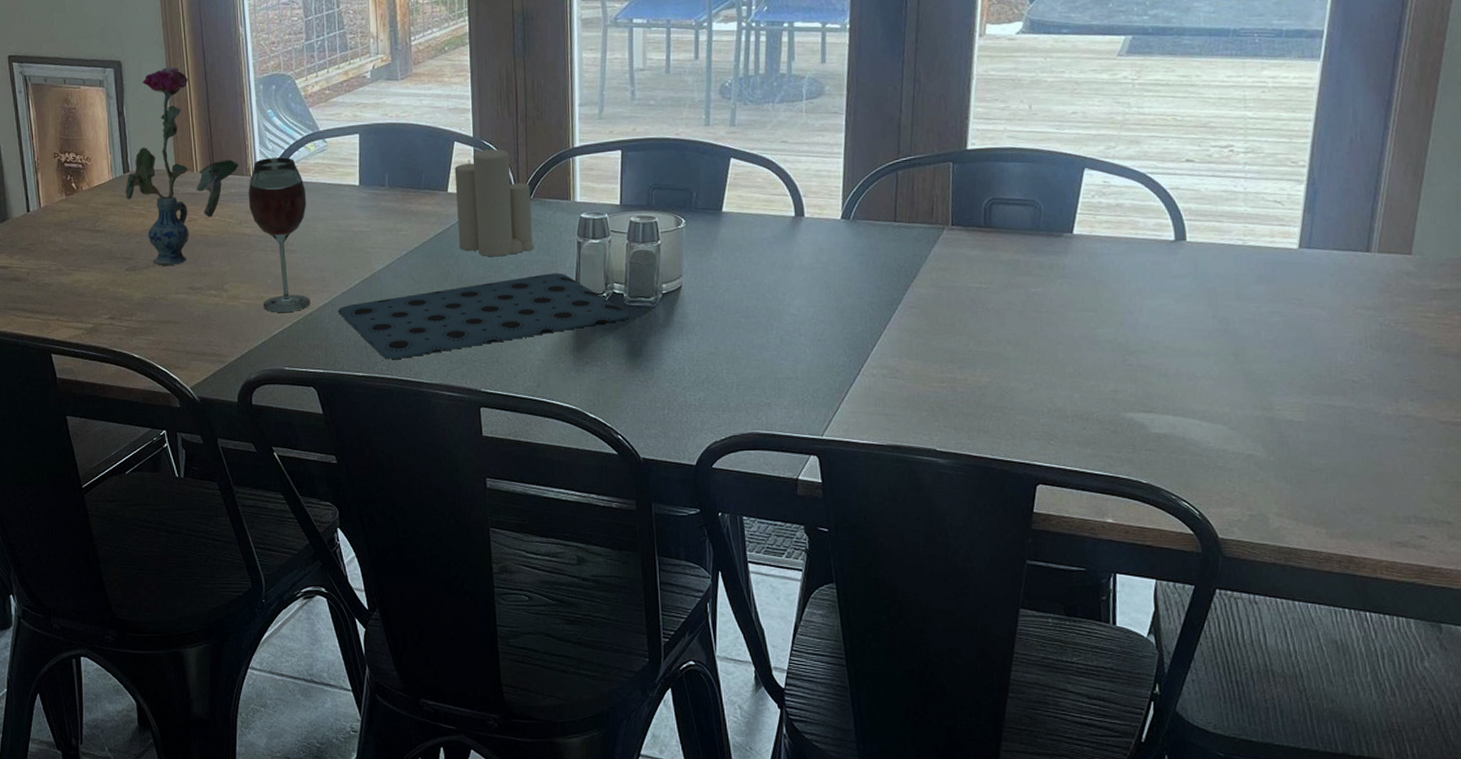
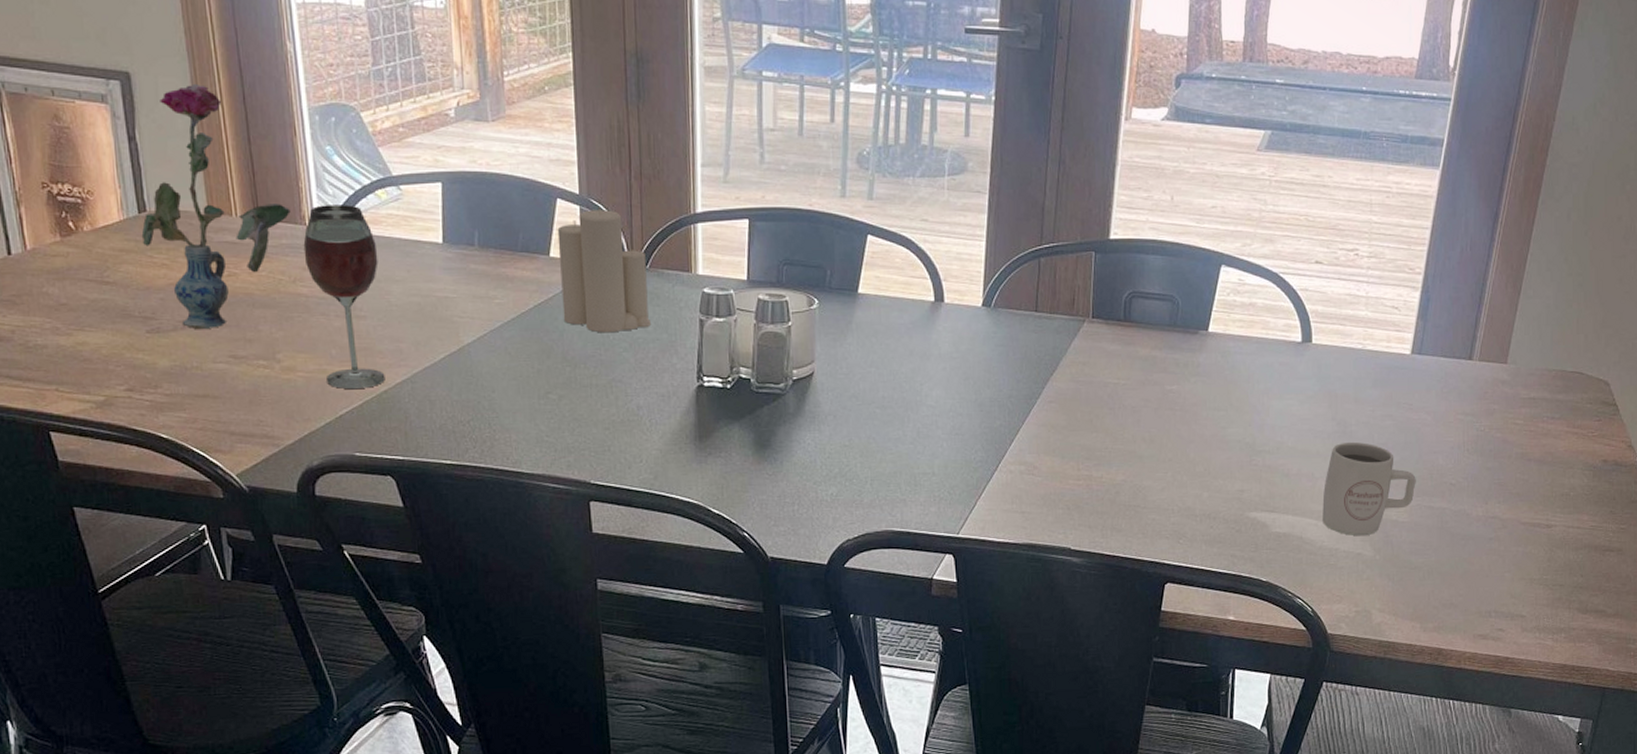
placemat: present [337,272,630,359] -> none [419,353,757,446]
mug: none [1206,339,1312,437] -> present [1322,441,1416,536]

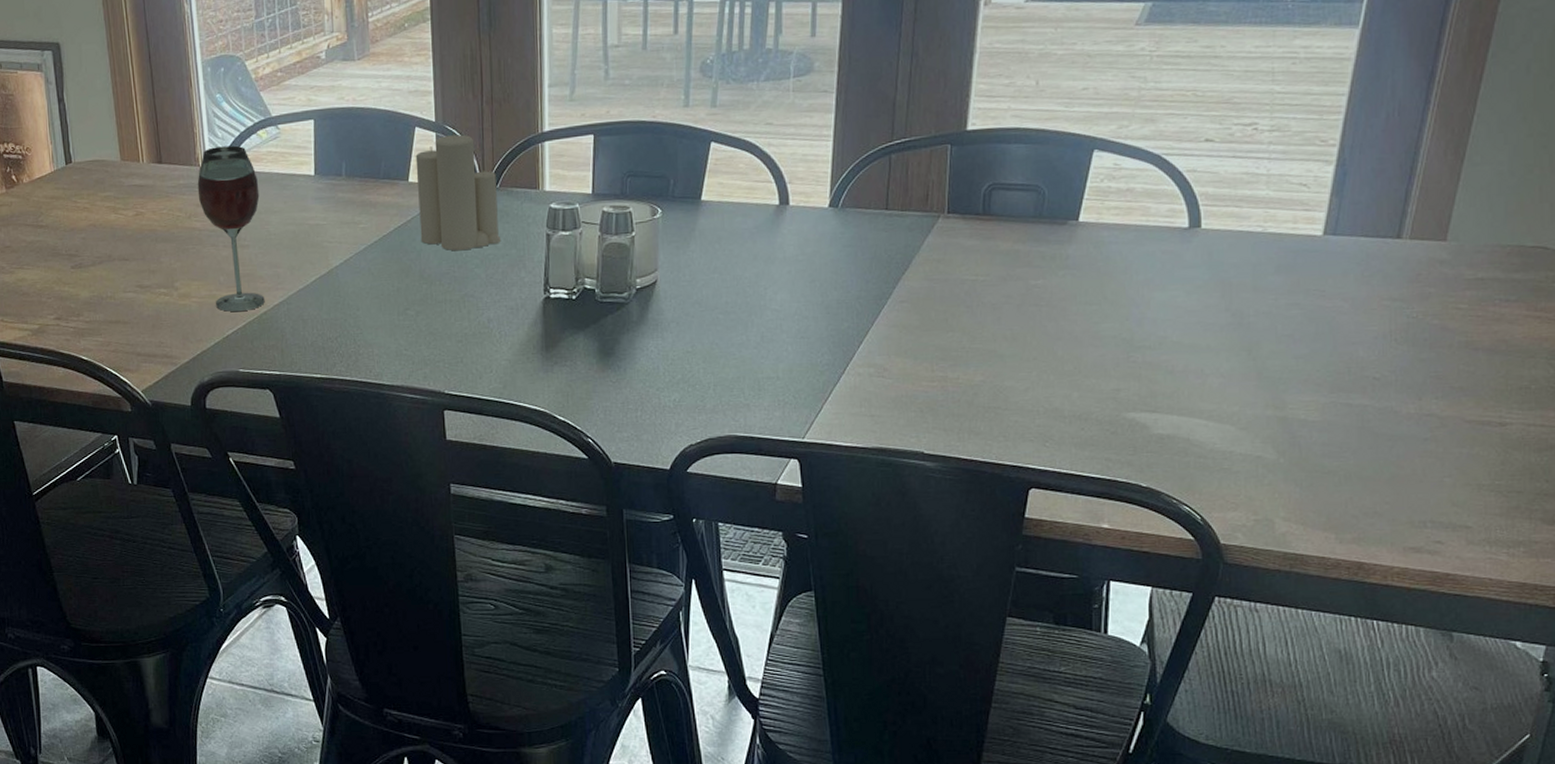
vase: present [141,83,291,329] -> none [68,47,187,263]
mug: present [1322,441,1416,536] -> none [1214,334,1330,438]

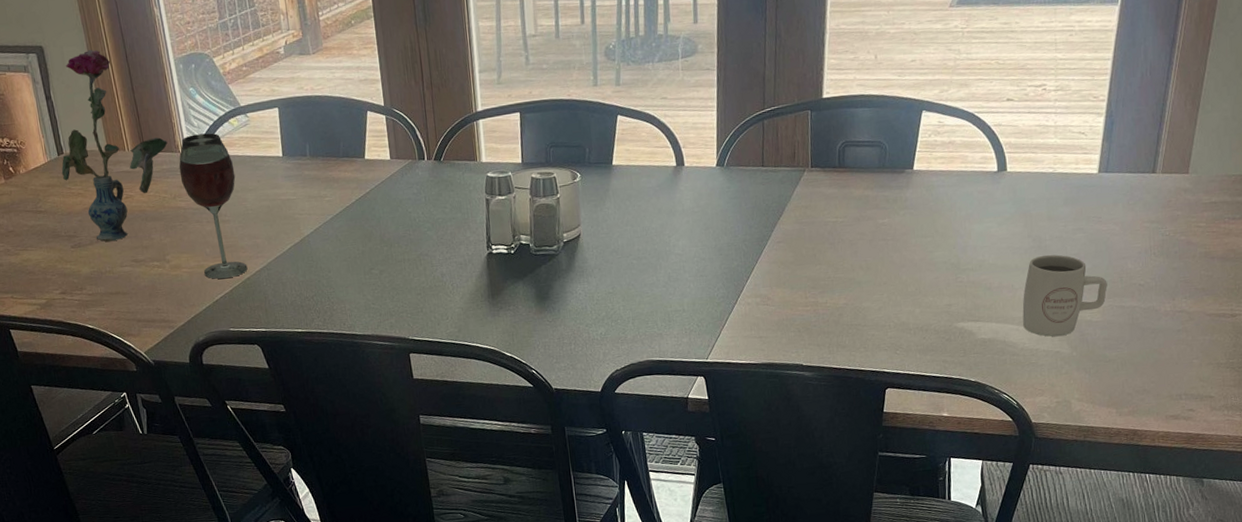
vase: none [68,47,187,263] -> present [61,49,168,242]
candle: present [415,126,501,251] -> none [369,109,448,217]
mug: none [1214,334,1330,438] -> present [1022,254,1107,337]

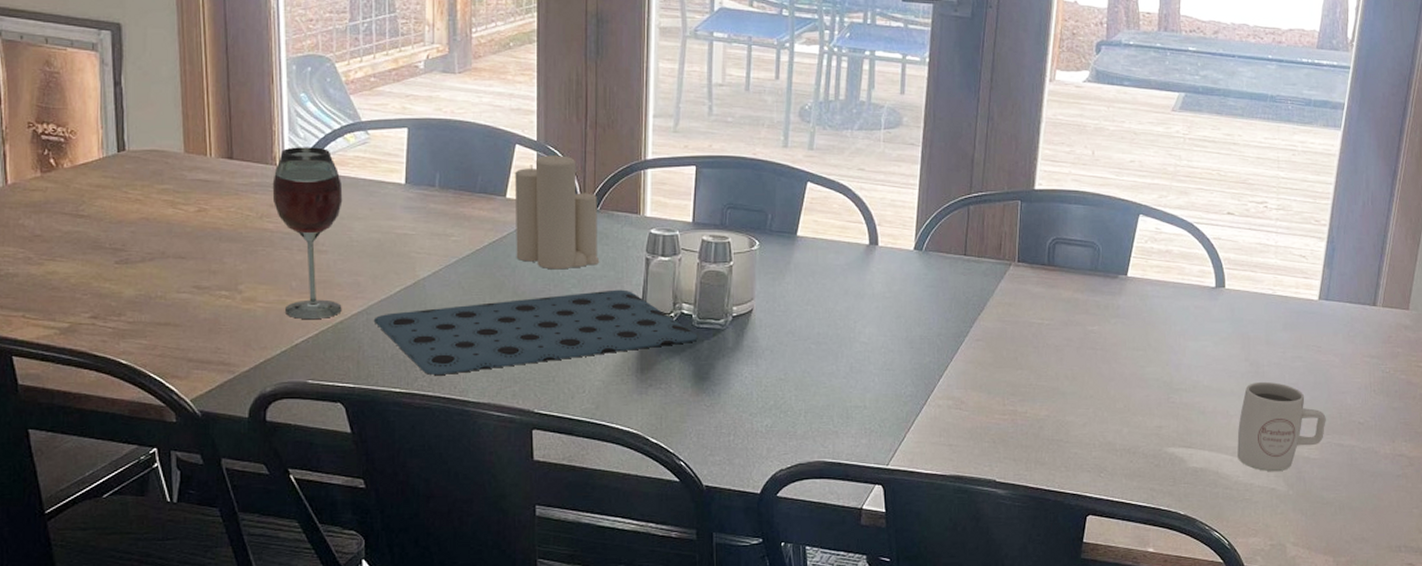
vase: present [61,49,168,242] -> none [118,34,263,260]
placemat: none [273,228,537,315] -> present [373,289,698,375]
candle: none [369,109,448,217] -> present [514,146,600,270]

